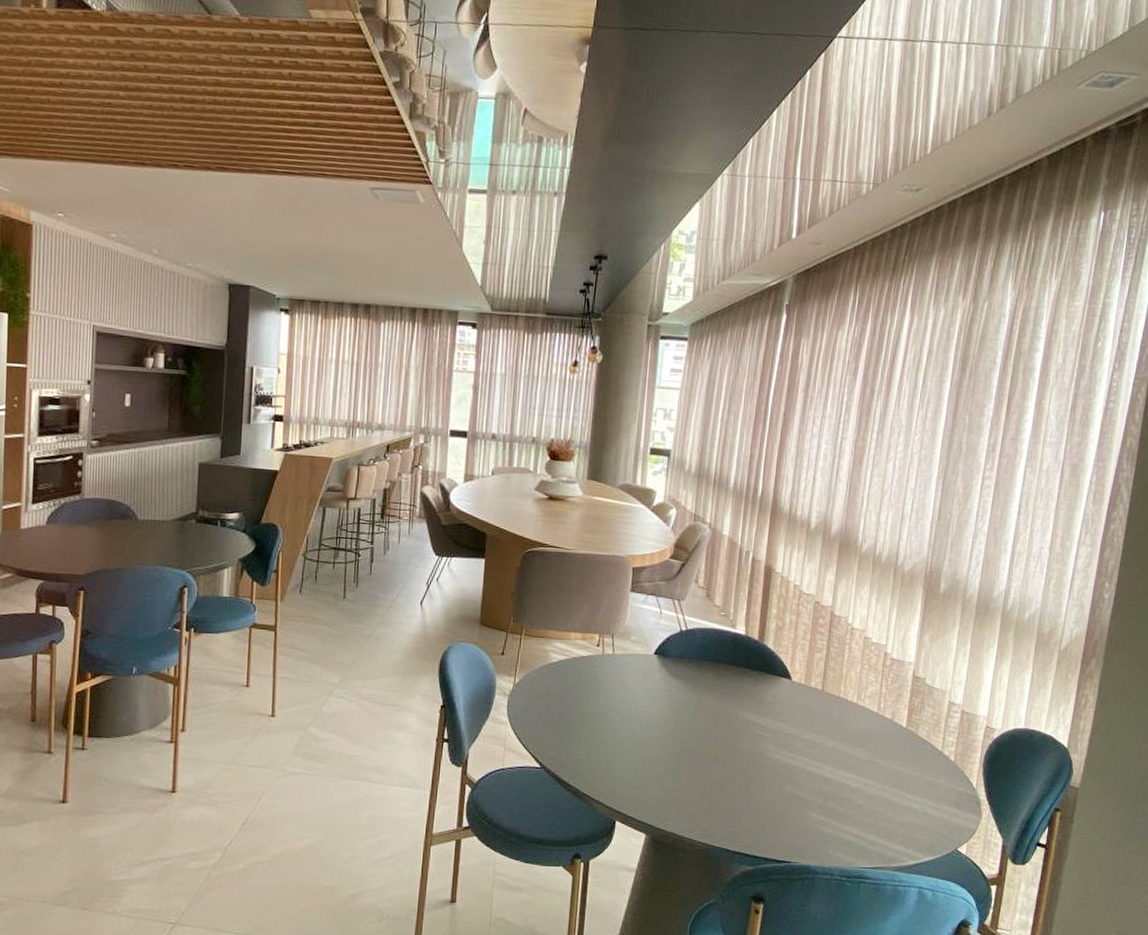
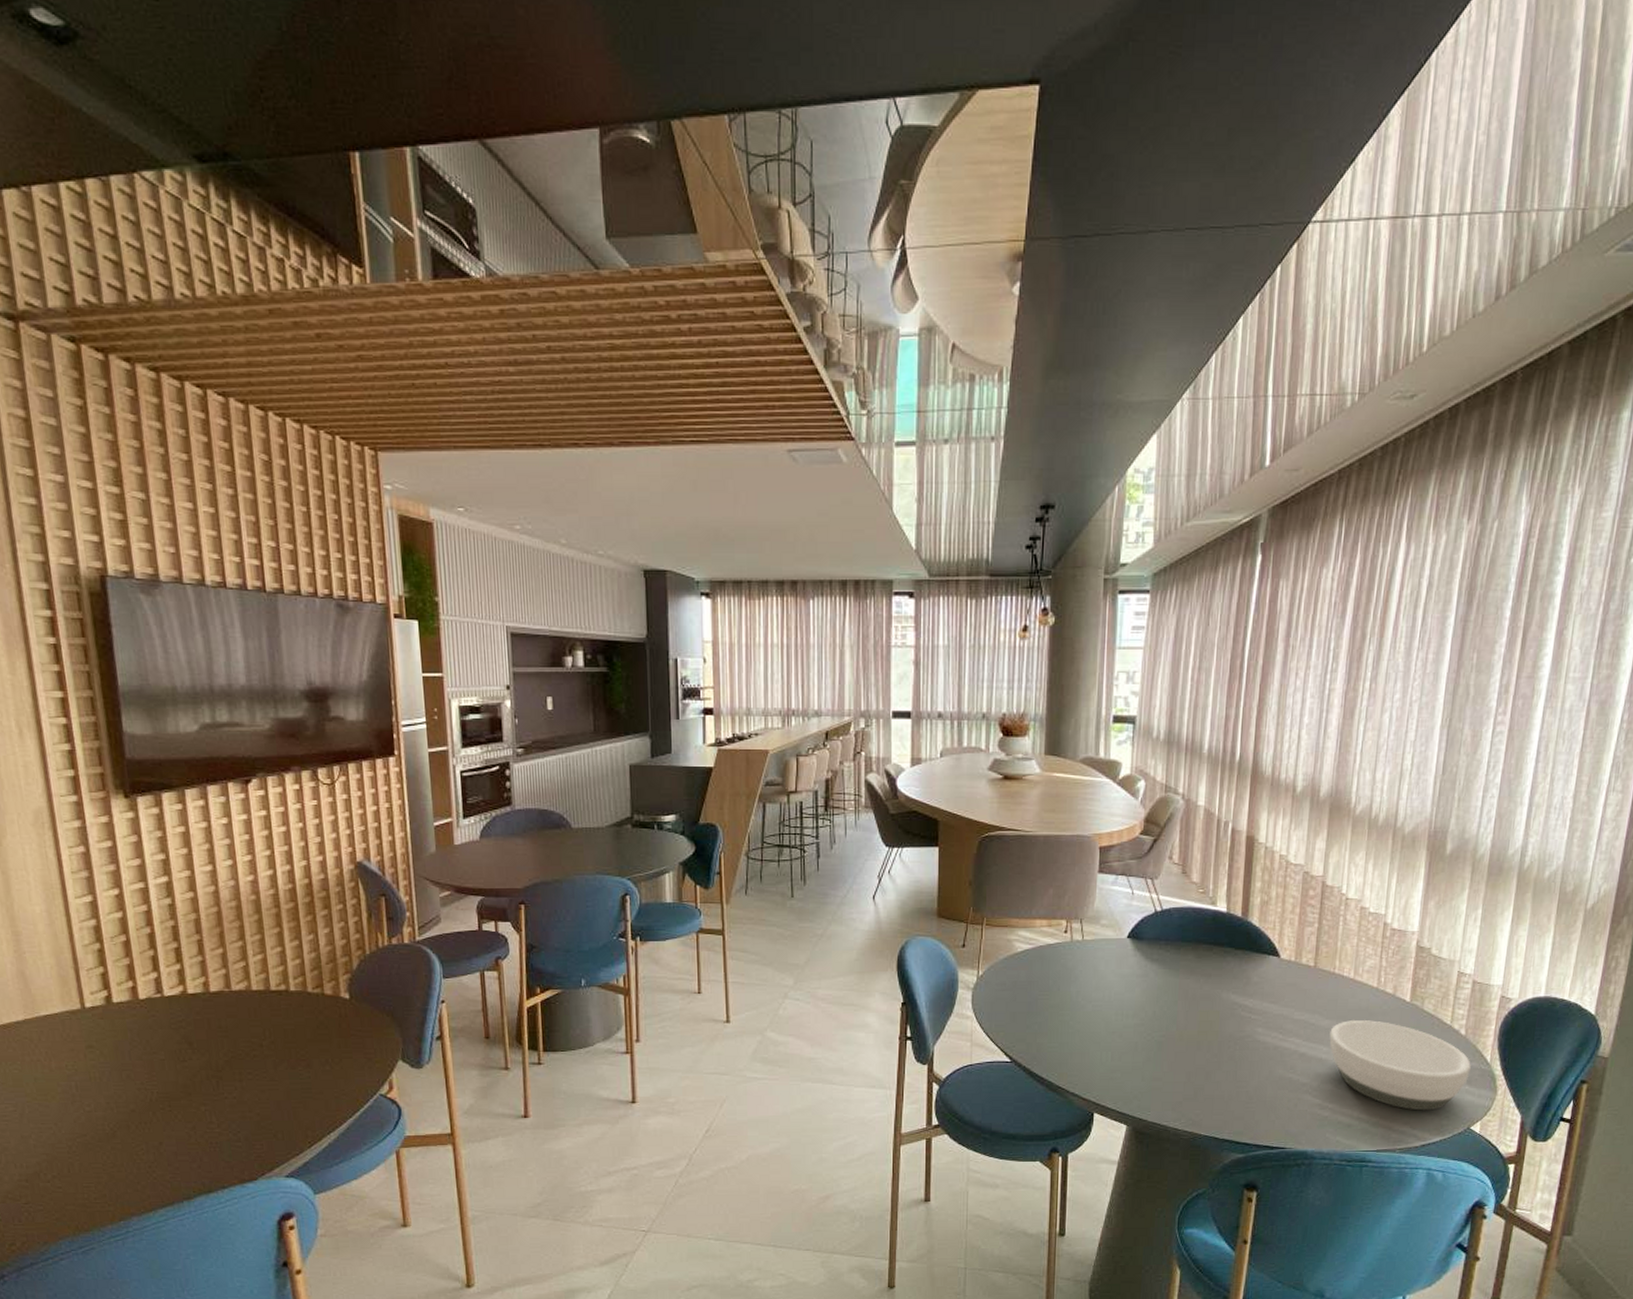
bowl: none [833,742,959,832] -> present [1329,1020,1471,1111]

